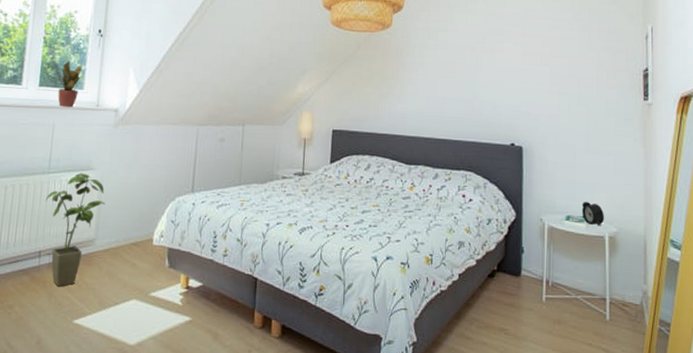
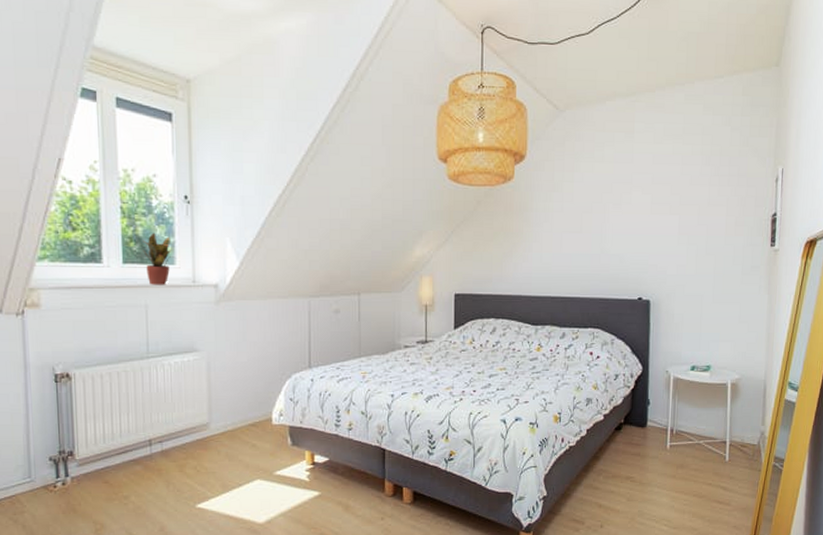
house plant: present [45,173,106,287] -> none [148,355,216,474]
alarm clock: present [582,201,605,226] -> none [706,350,728,374]

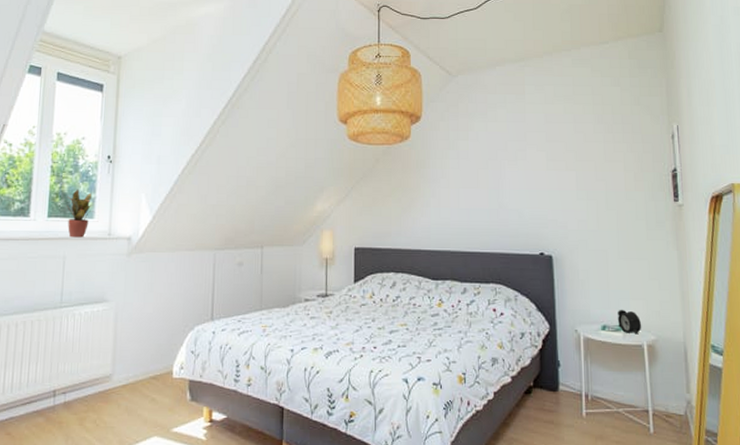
alarm clock: none [706,350,728,374] -> present [618,309,642,335]

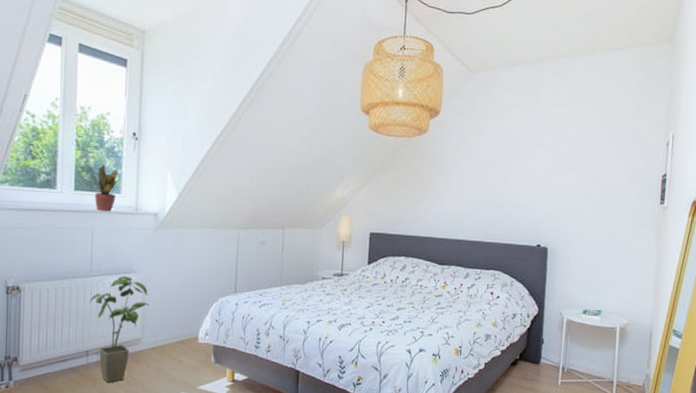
house plant: none [58,305,122,427] -> present [89,276,150,383]
alarm clock: present [618,309,642,335] -> none [597,296,618,319]

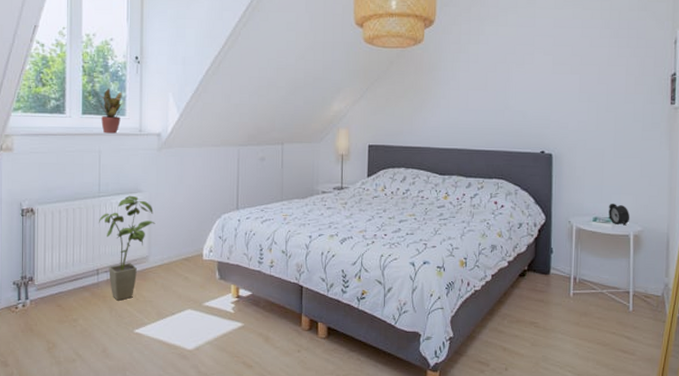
alarm clock: none [597,296,618,319] -> present [609,203,630,226]

